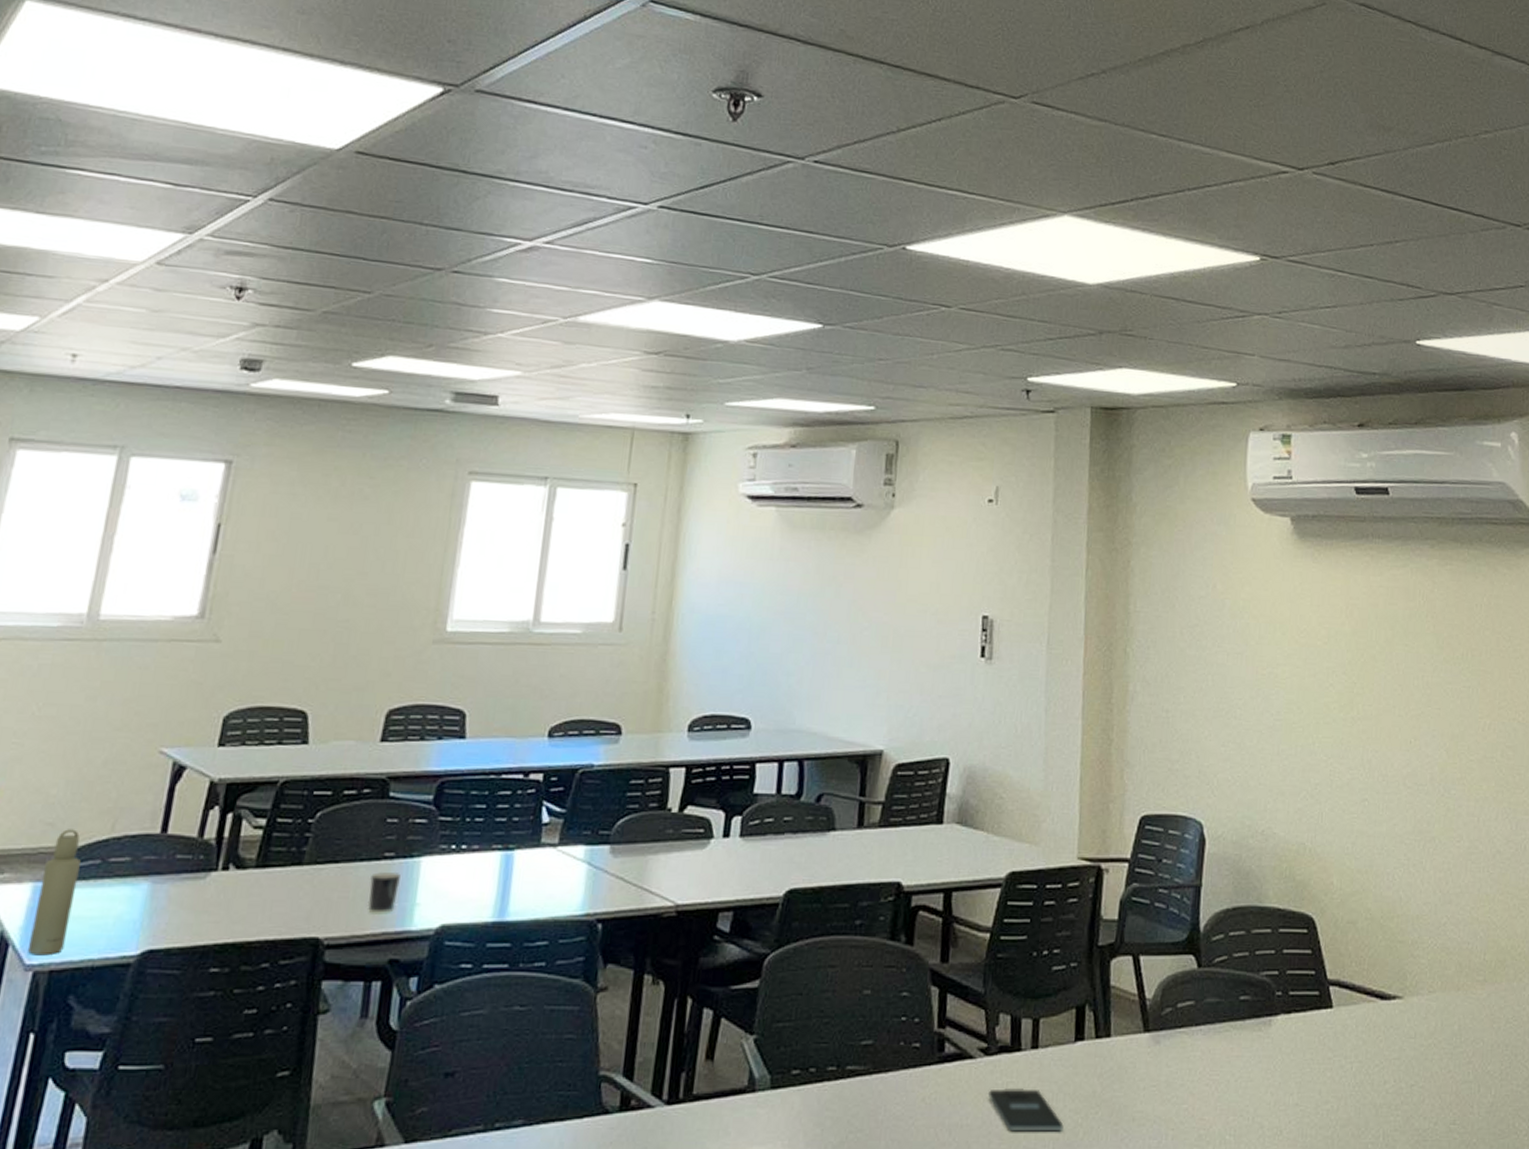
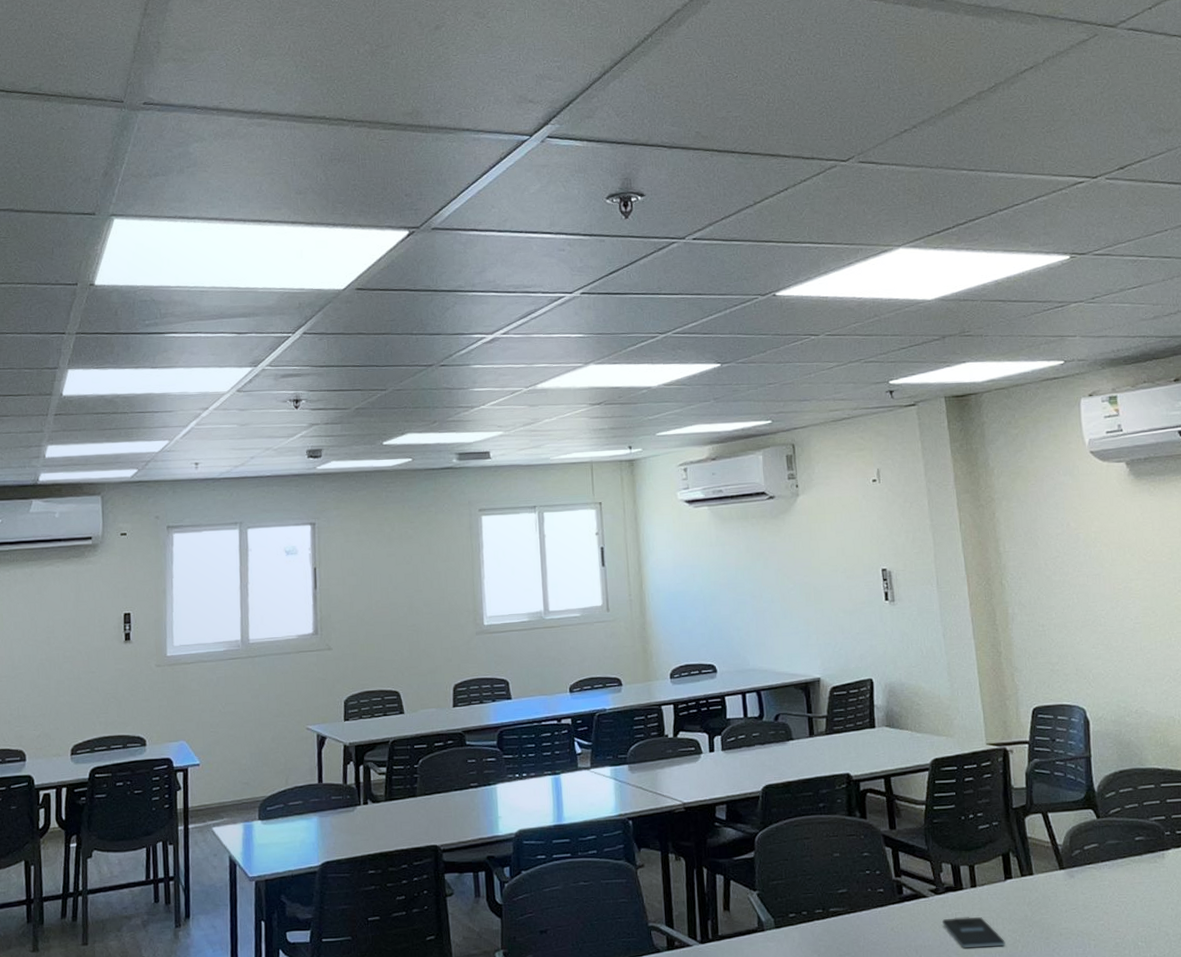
bottle: present [27,829,81,956] -> none [248,785,272,871]
mug: present [367,871,401,916] -> none [463,796,485,827]

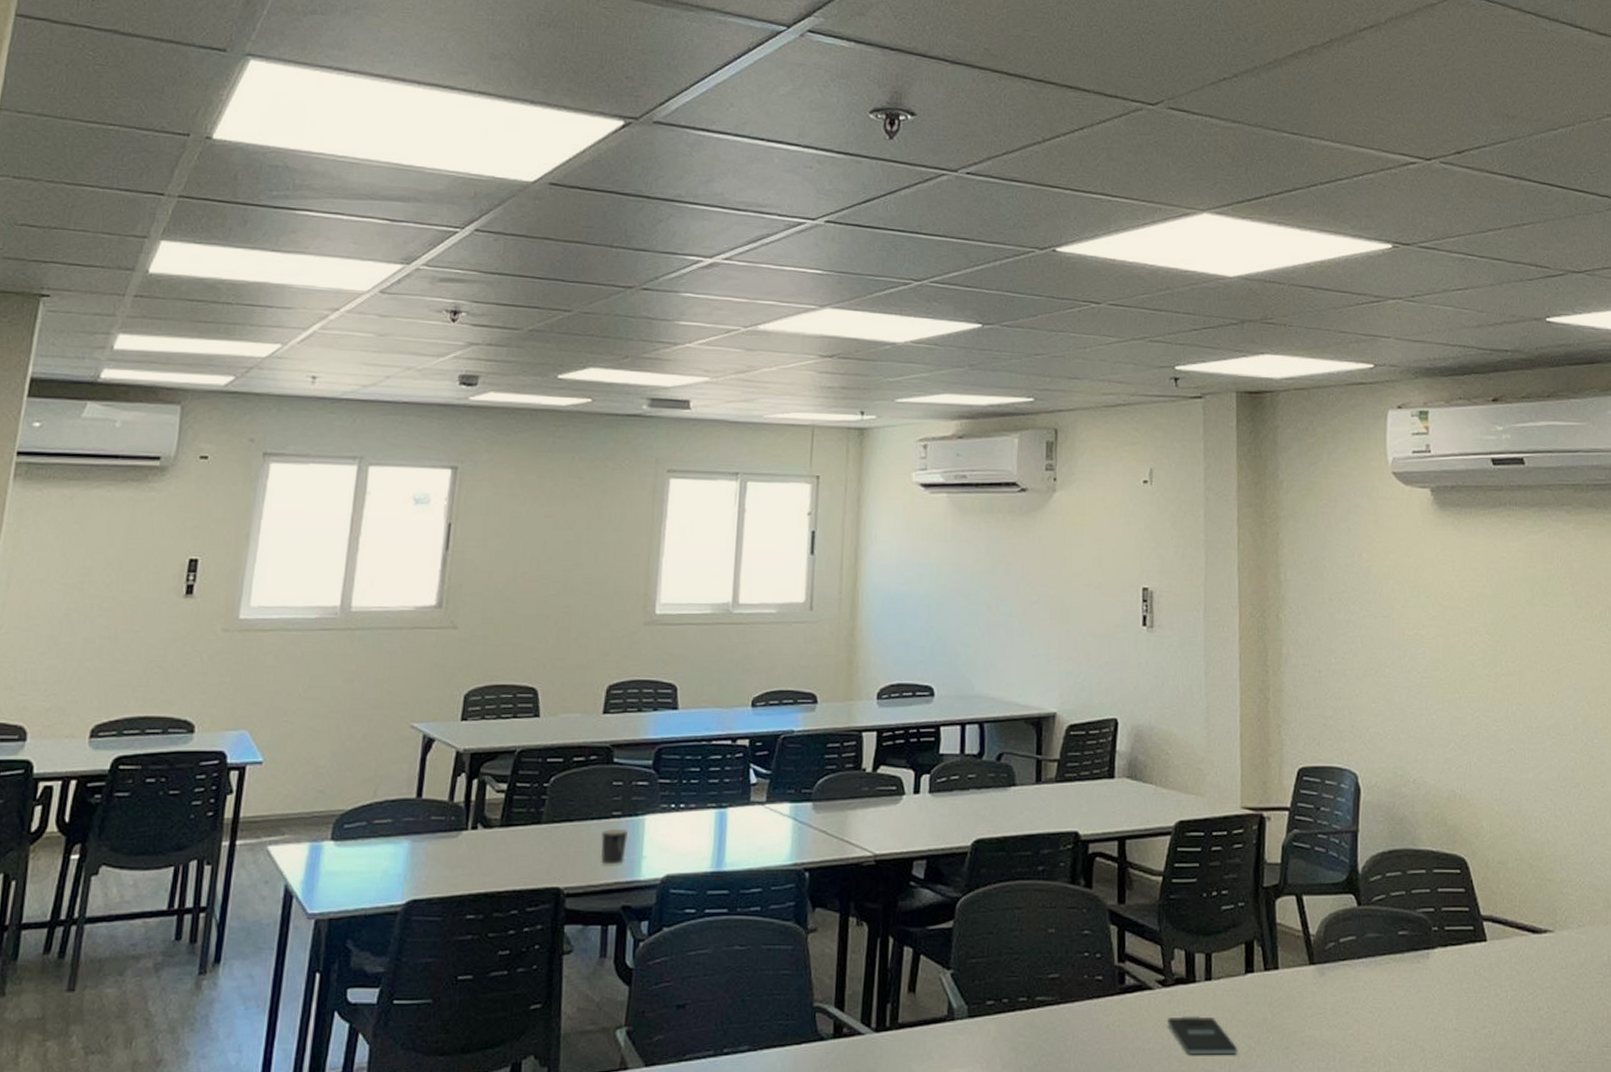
mug: none [463,796,485,827] -> present [600,828,628,868]

